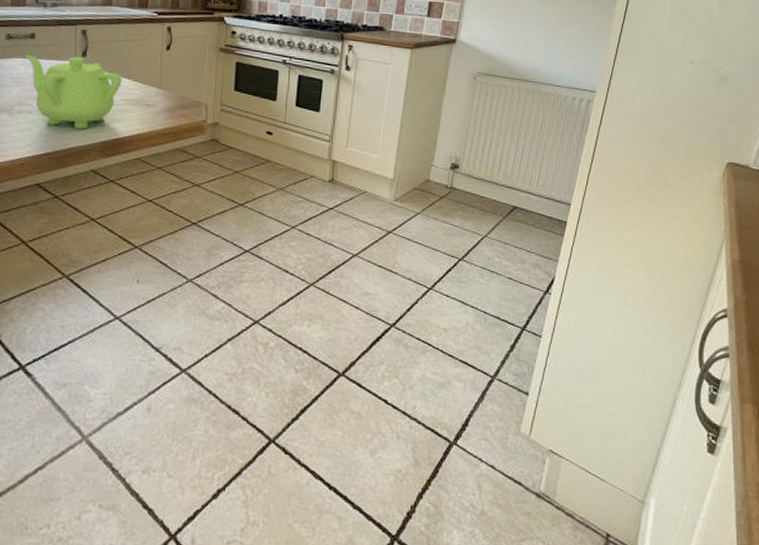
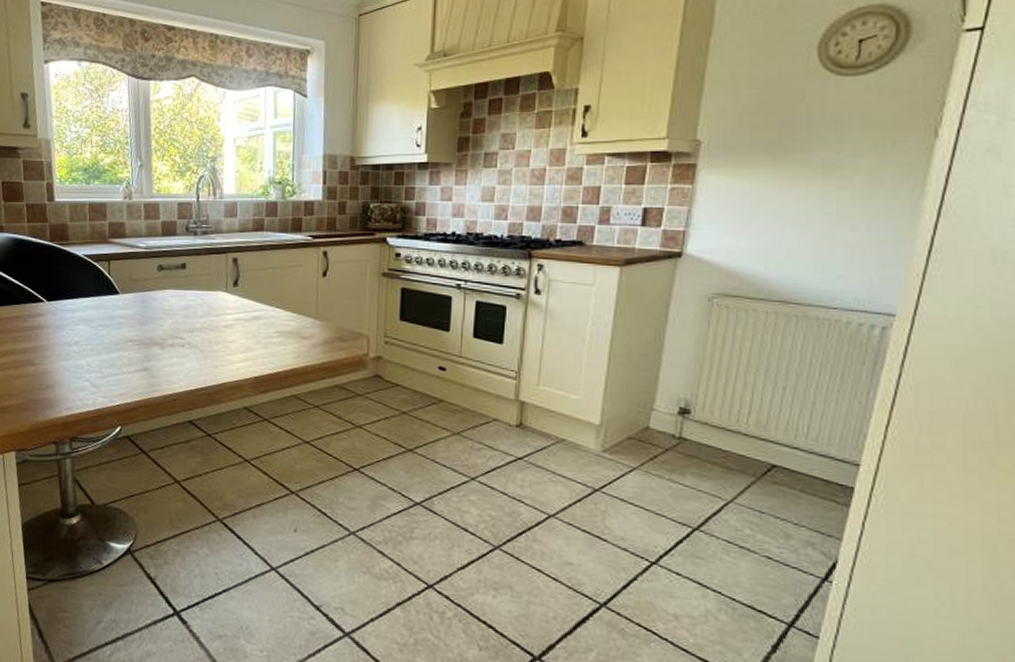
teapot: present [25,54,122,130] -> none [176,285,275,364]

